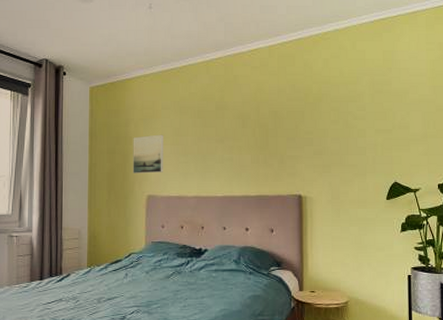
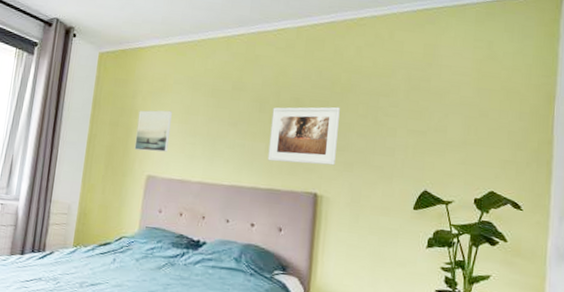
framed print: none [254,115,314,171] -> present [267,106,340,166]

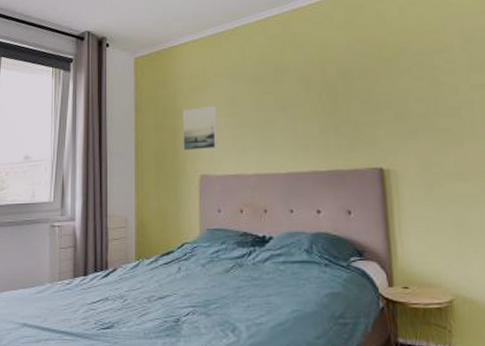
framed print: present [267,106,340,166] -> none [320,73,397,141]

